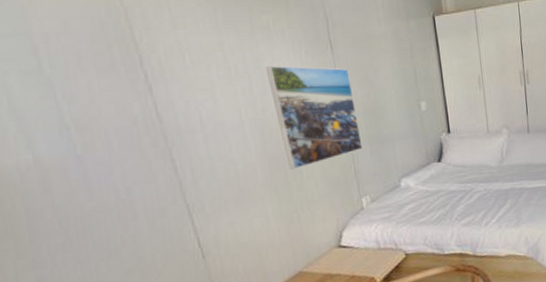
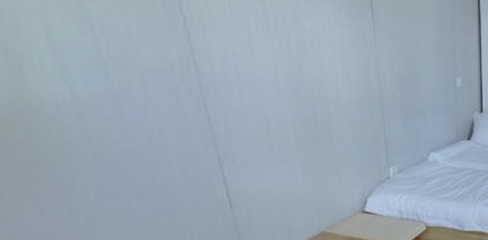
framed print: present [265,65,363,170] -> none [304,23,395,132]

